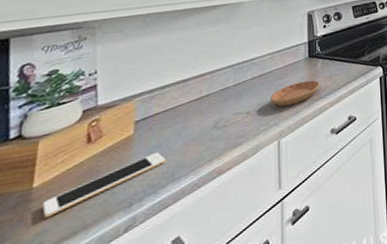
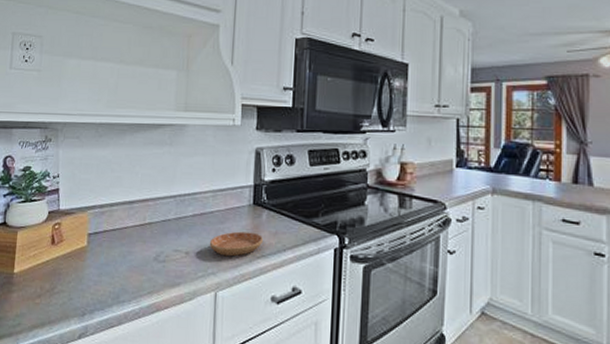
cell phone: present [42,151,166,217] -> none [20,269,112,303]

